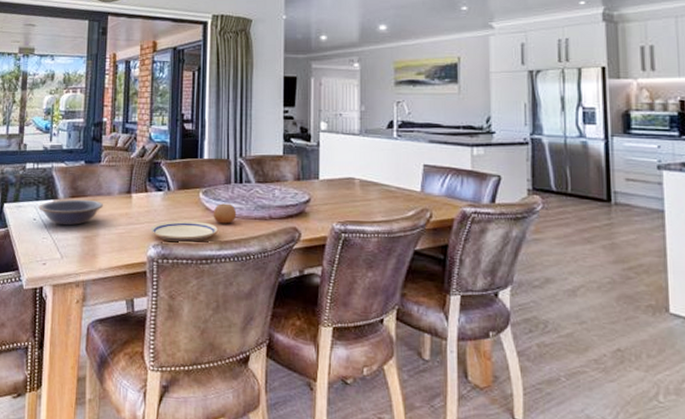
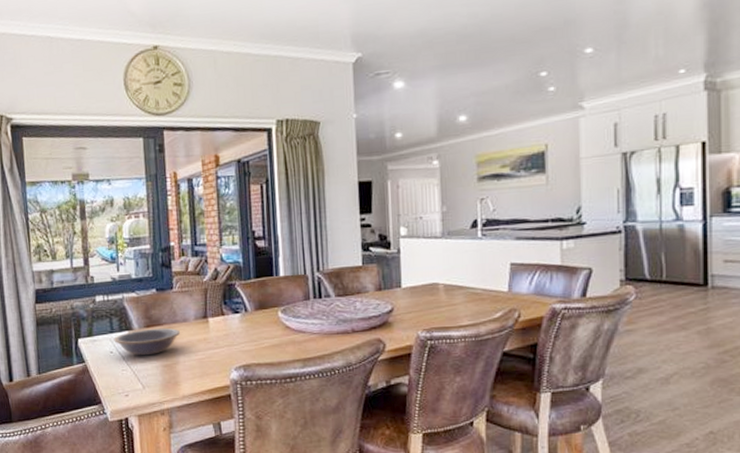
plate: present [151,221,218,243] -> none [231,341,300,364]
fruit: present [213,203,237,224] -> none [293,320,318,341]

